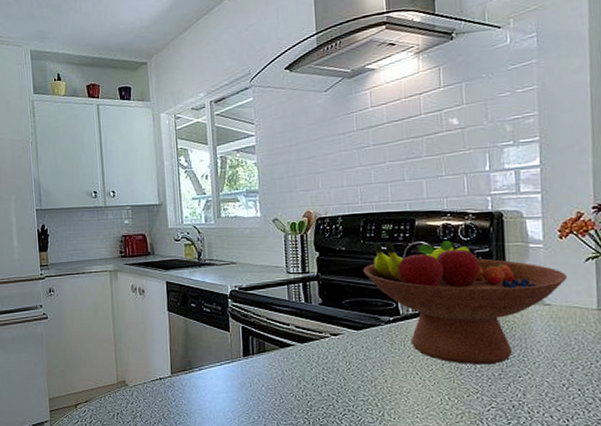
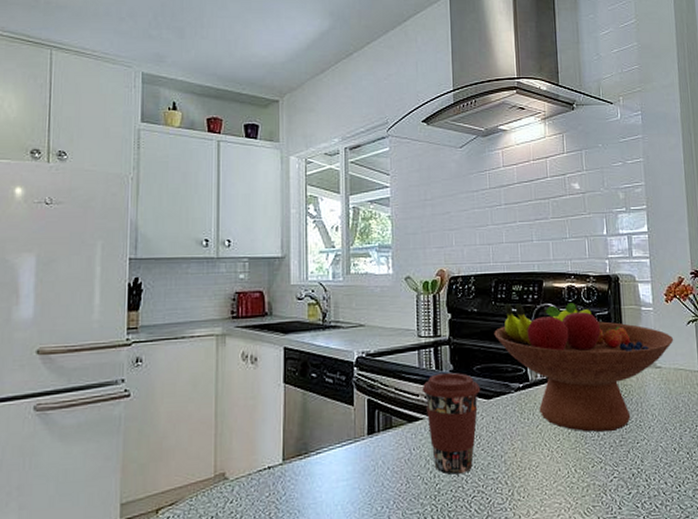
coffee cup: none [292,306,350,394] -> present [422,373,481,475]

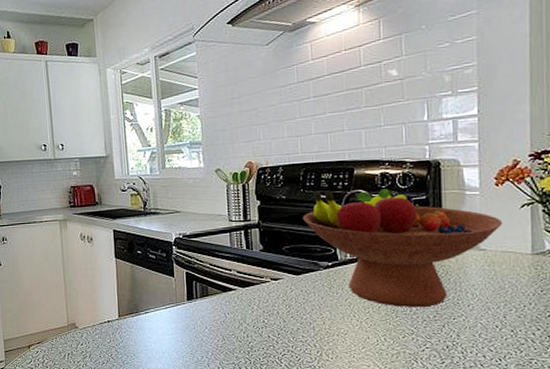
coffee cup: present [422,373,481,475] -> none [234,252,290,335]

